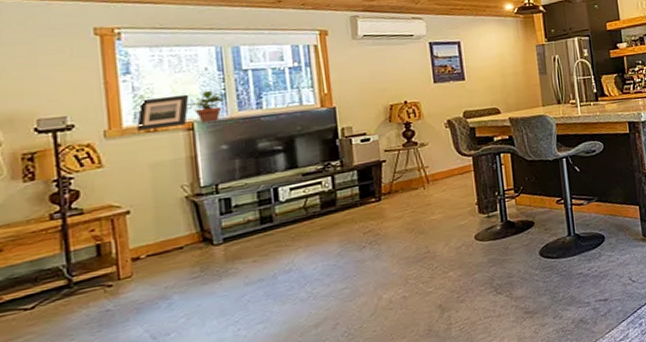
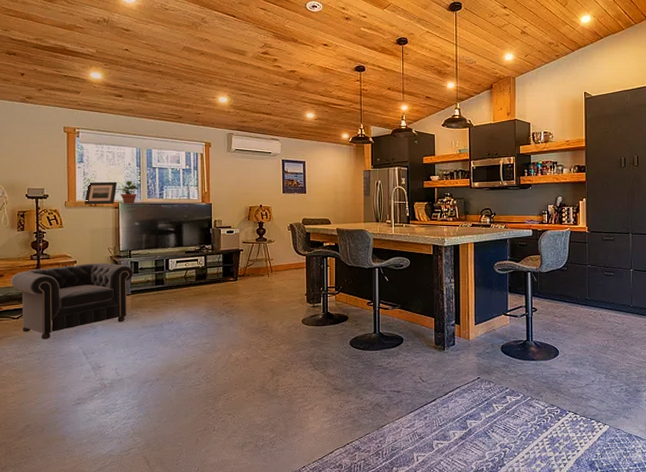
armchair: none [15,204,225,331] -> present [10,263,134,340]

